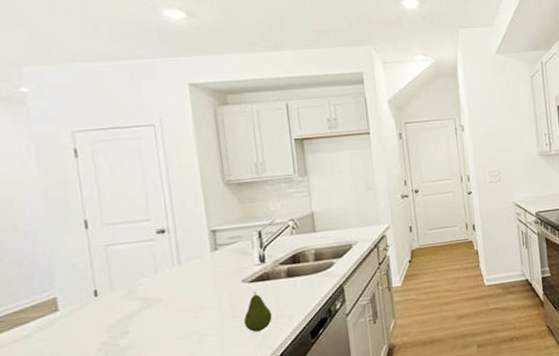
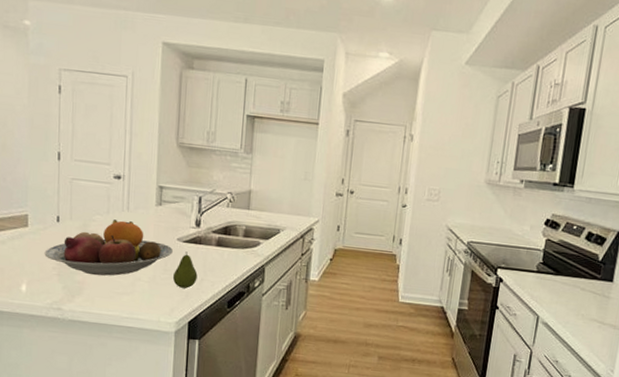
fruit bowl: none [84,275,239,345] -> present [44,219,173,276]

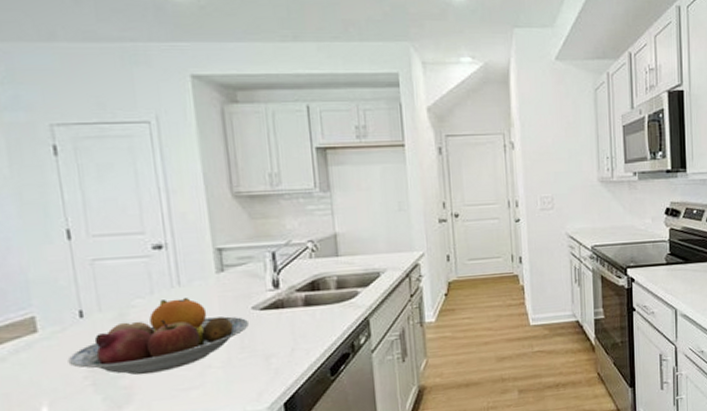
fruit: present [172,251,198,288] -> none [253,320,287,365]

